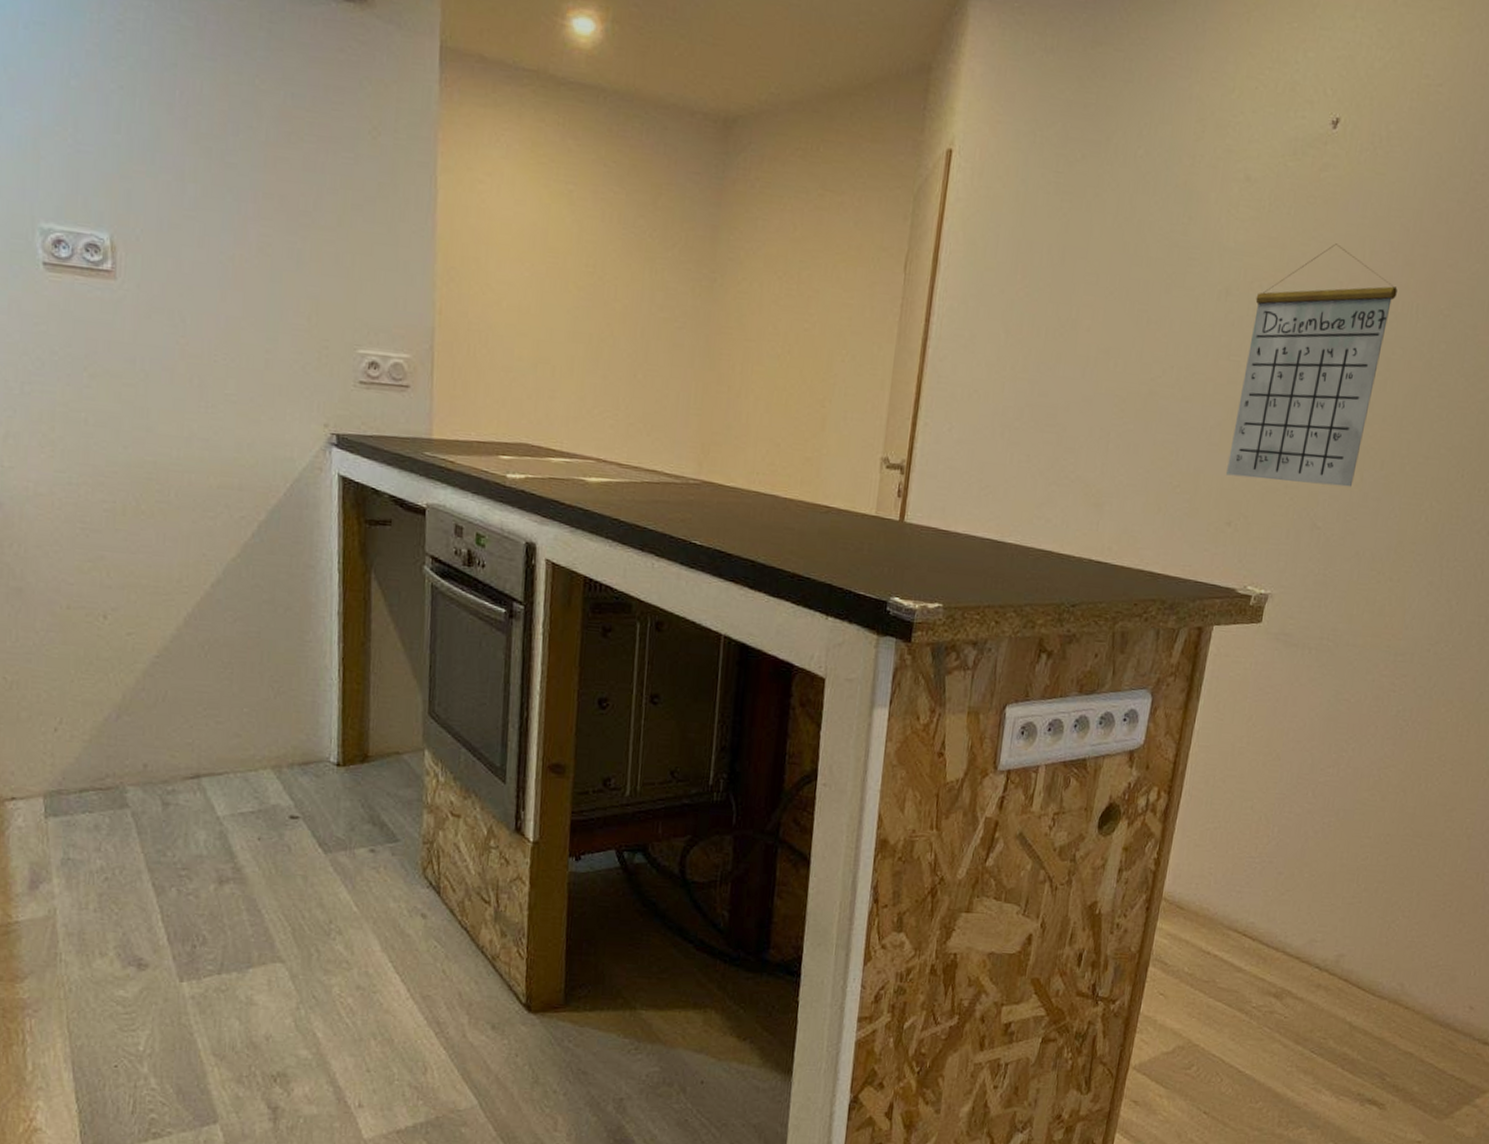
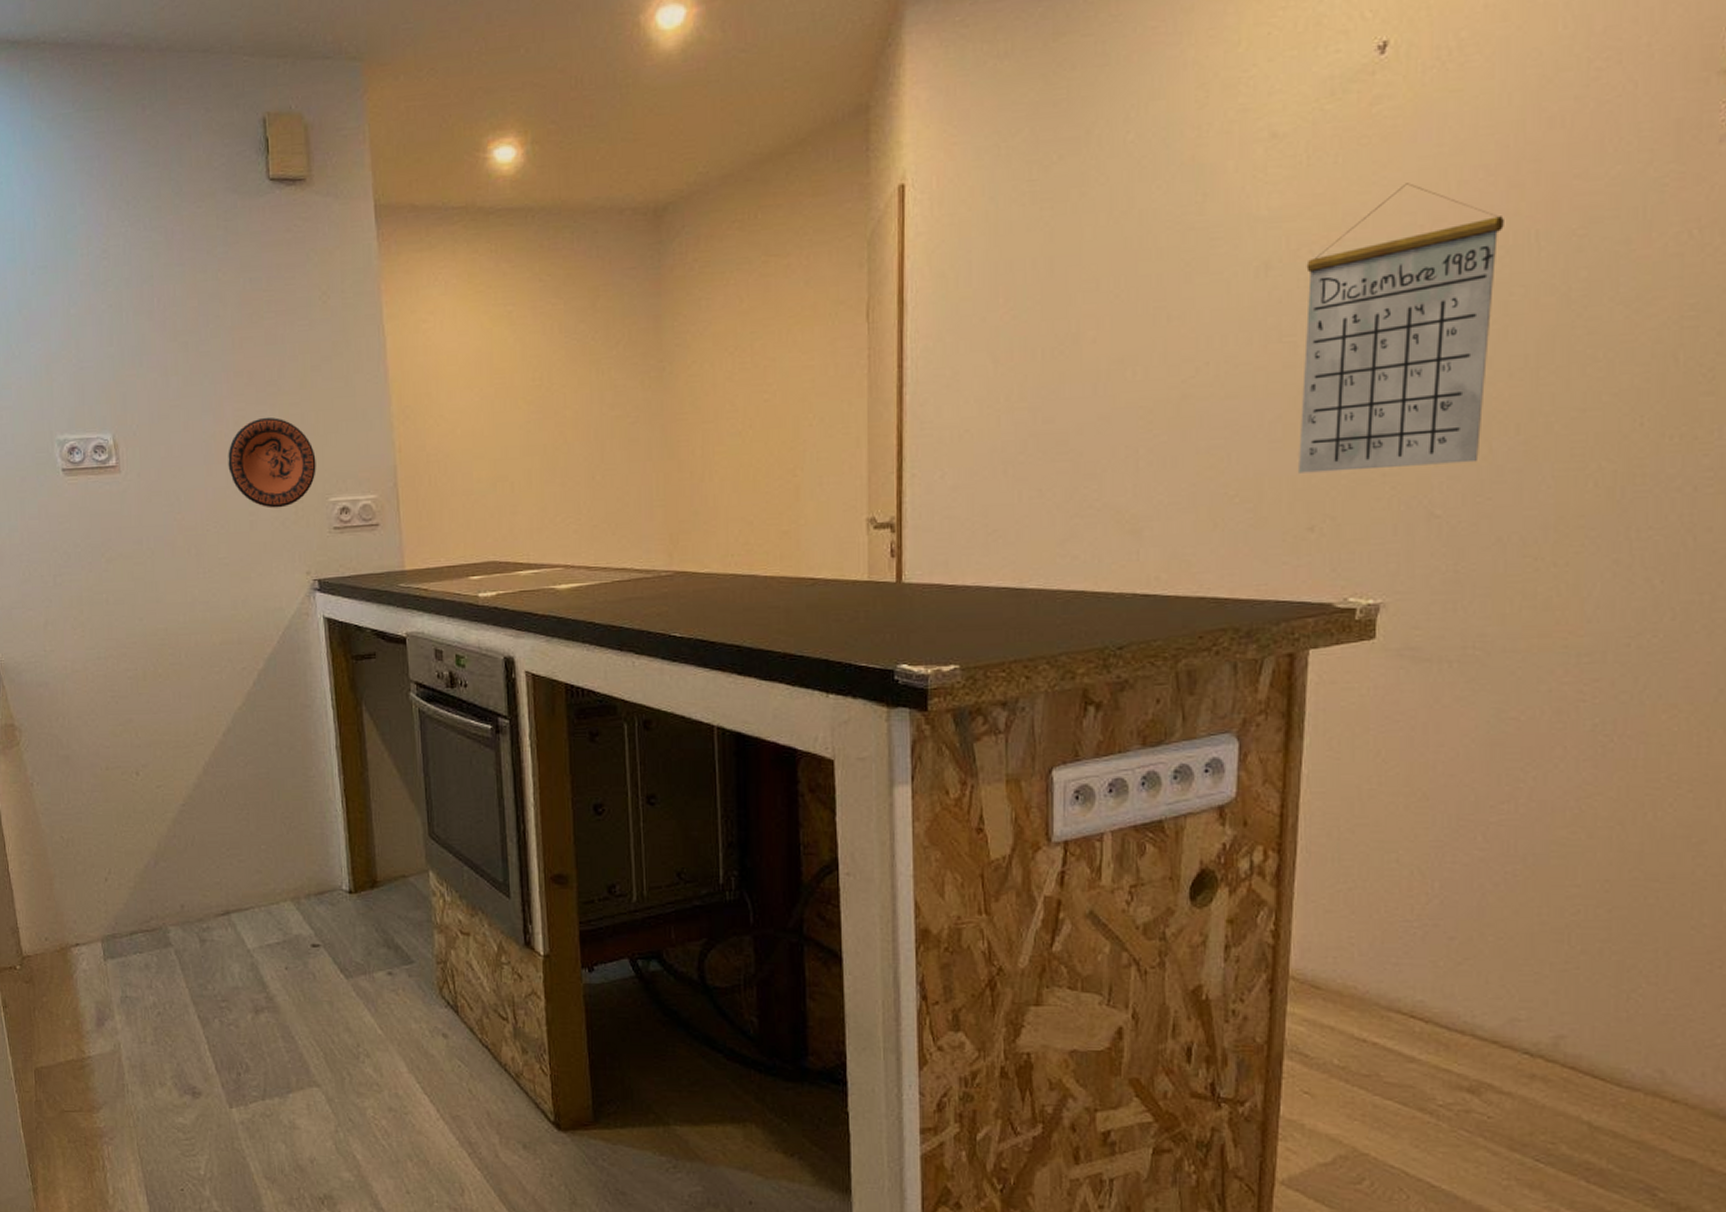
decorative plate: none [246,249,348,351] -> present [228,417,316,509]

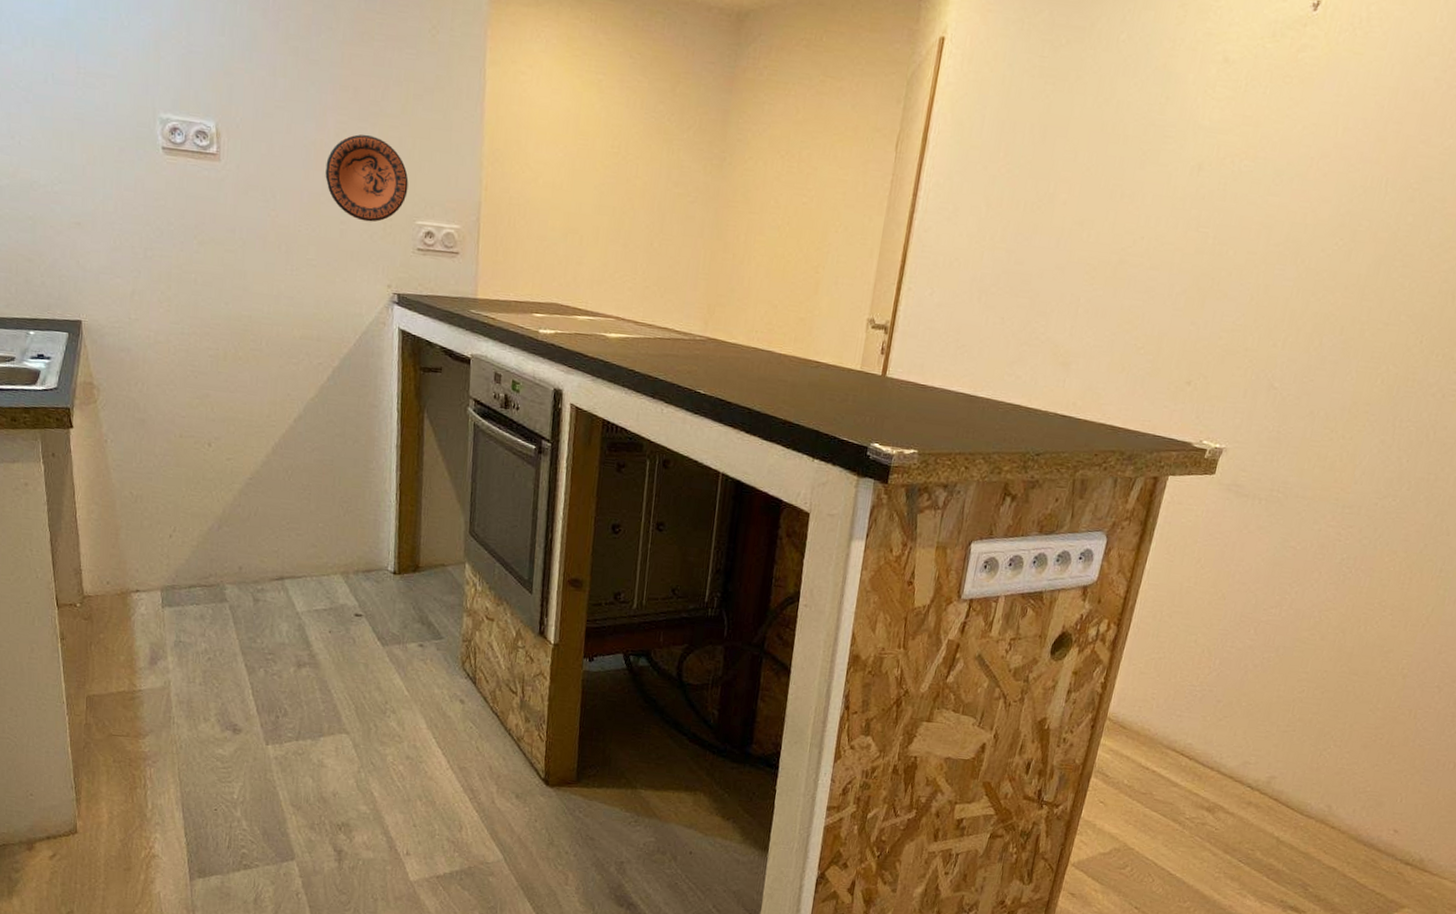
calendar: present [1299,183,1504,474] -> none [1189,121,1368,351]

